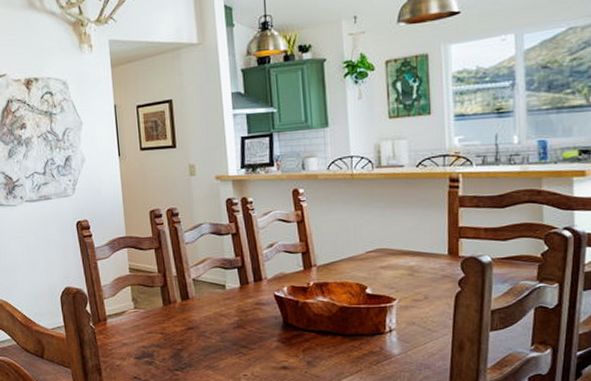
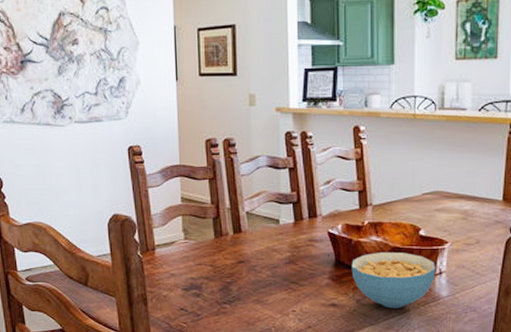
cereal bowl: none [299,311,386,369] -> present [351,251,436,308]

